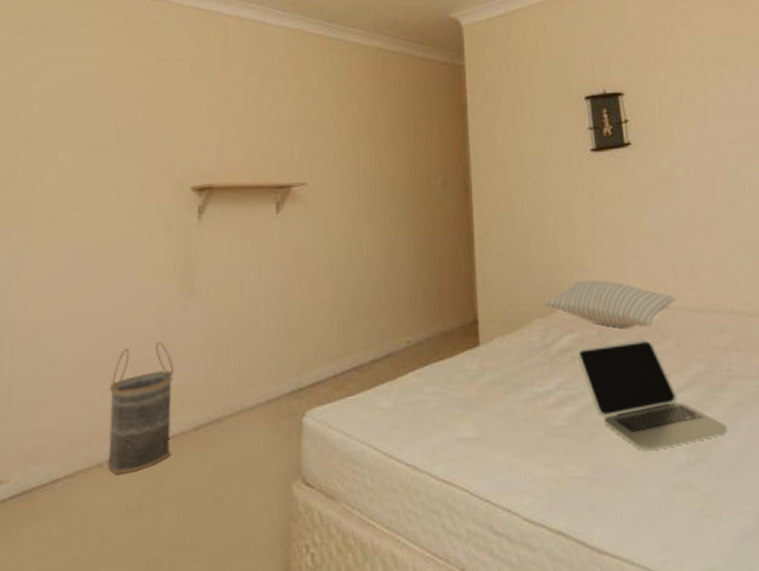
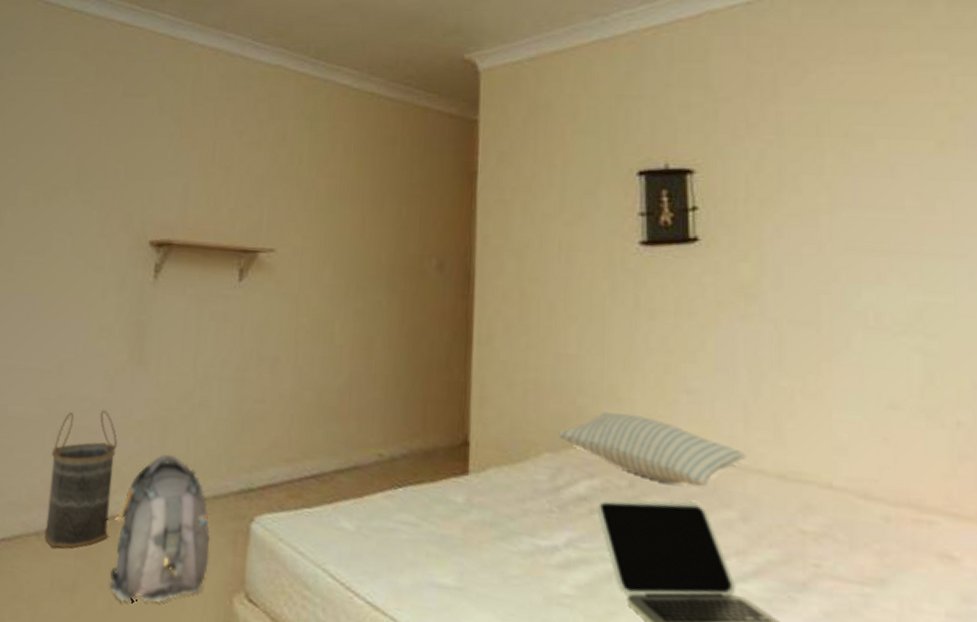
backpack: none [175,371,268,510] -> present [109,454,211,604]

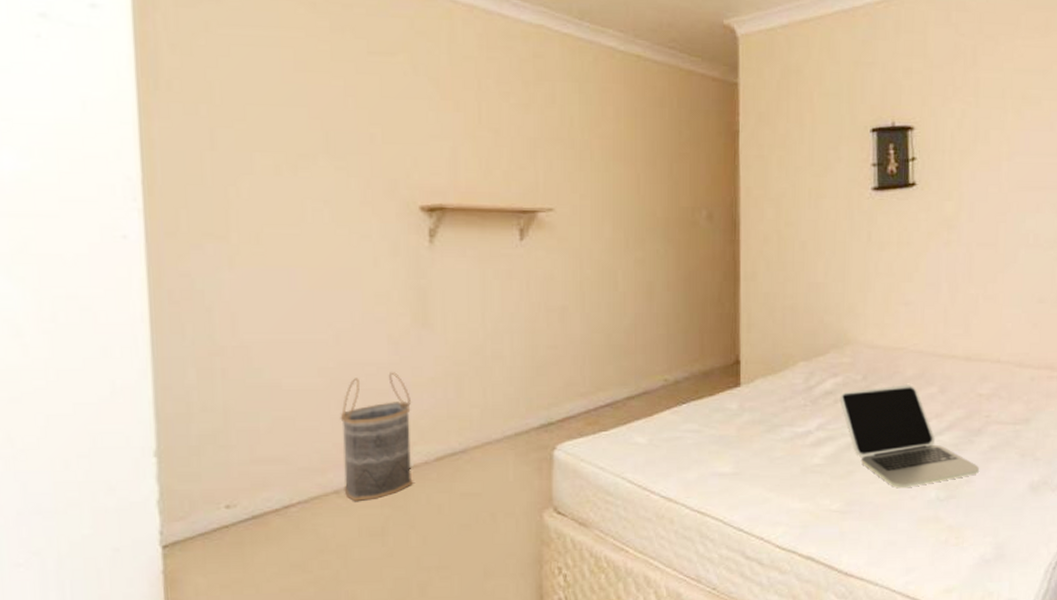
backpack: present [109,454,211,604] -> none [419,403,517,535]
pillow: present [558,412,747,487] -> none [810,326,945,373]

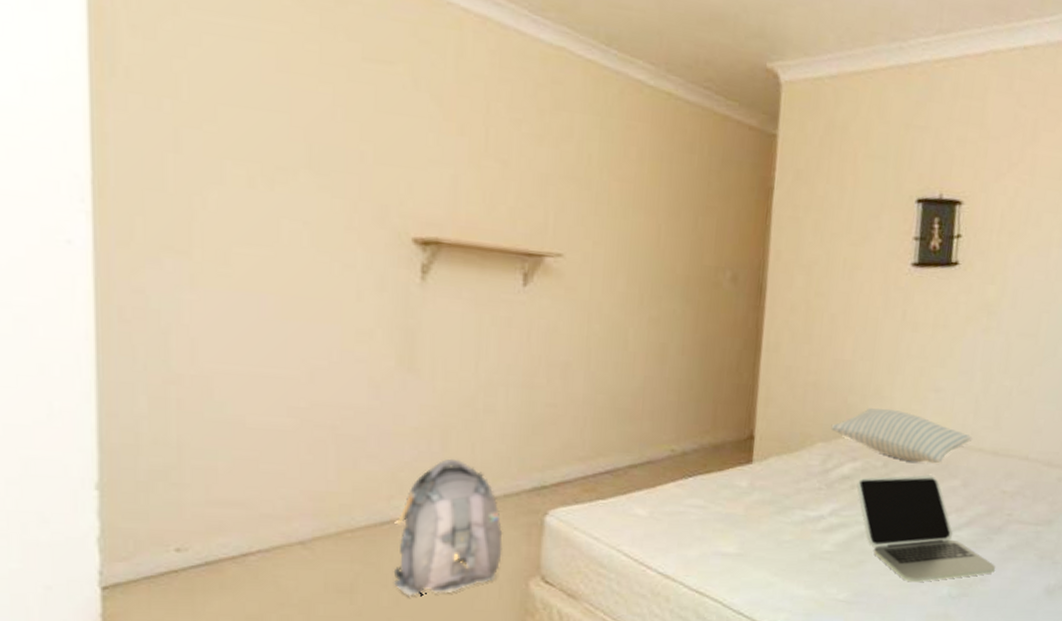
basket: present [340,372,413,501] -> none [310,418,390,554]
backpack: none [419,403,517,535] -> present [393,458,503,597]
pillow: none [810,326,945,373] -> present [831,408,973,464]

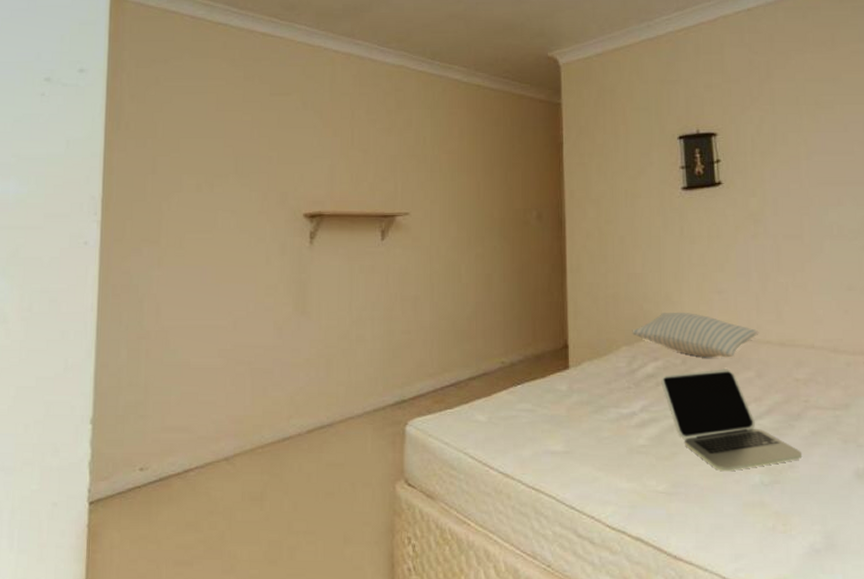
backpack: present [393,458,503,597] -> none [292,382,374,502]

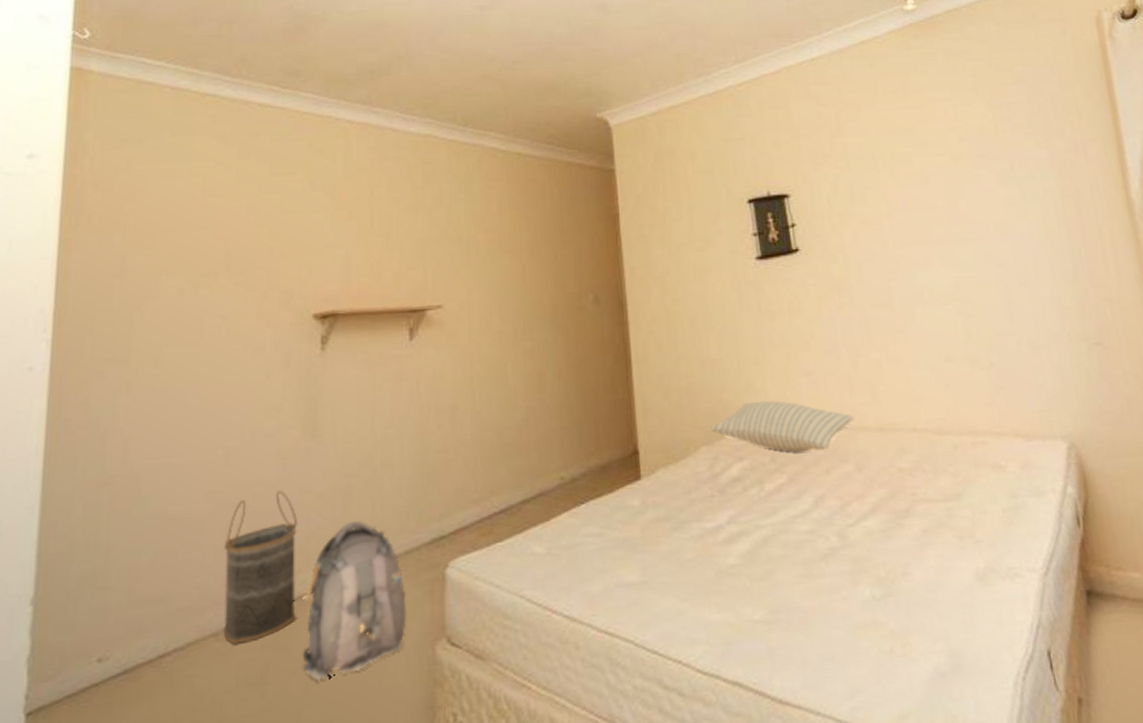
basket: none [232,354,289,468] -> present [223,490,297,644]
backpack: none [292,382,374,502] -> present [302,520,407,681]
laptop: present [661,369,801,472] -> none [748,463,915,588]

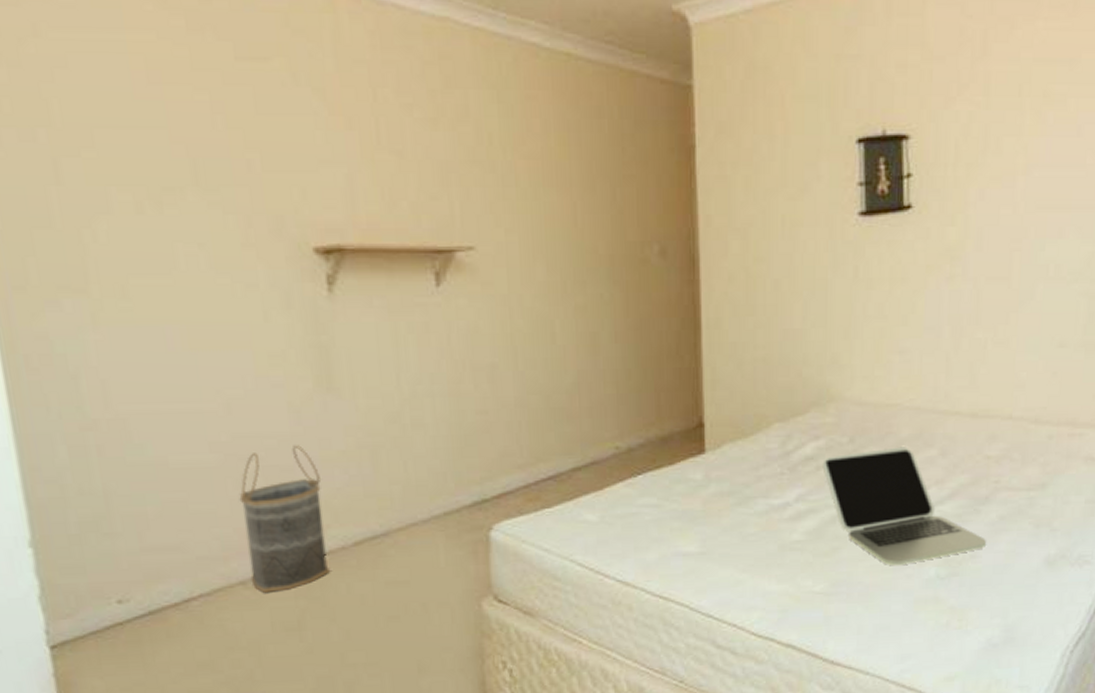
backpack: present [302,520,407,681] -> none [336,479,450,629]
pillow: present [711,401,855,453] -> none [787,379,947,435]
laptop: none [748,463,915,588] -> present [822,447,986,566]

